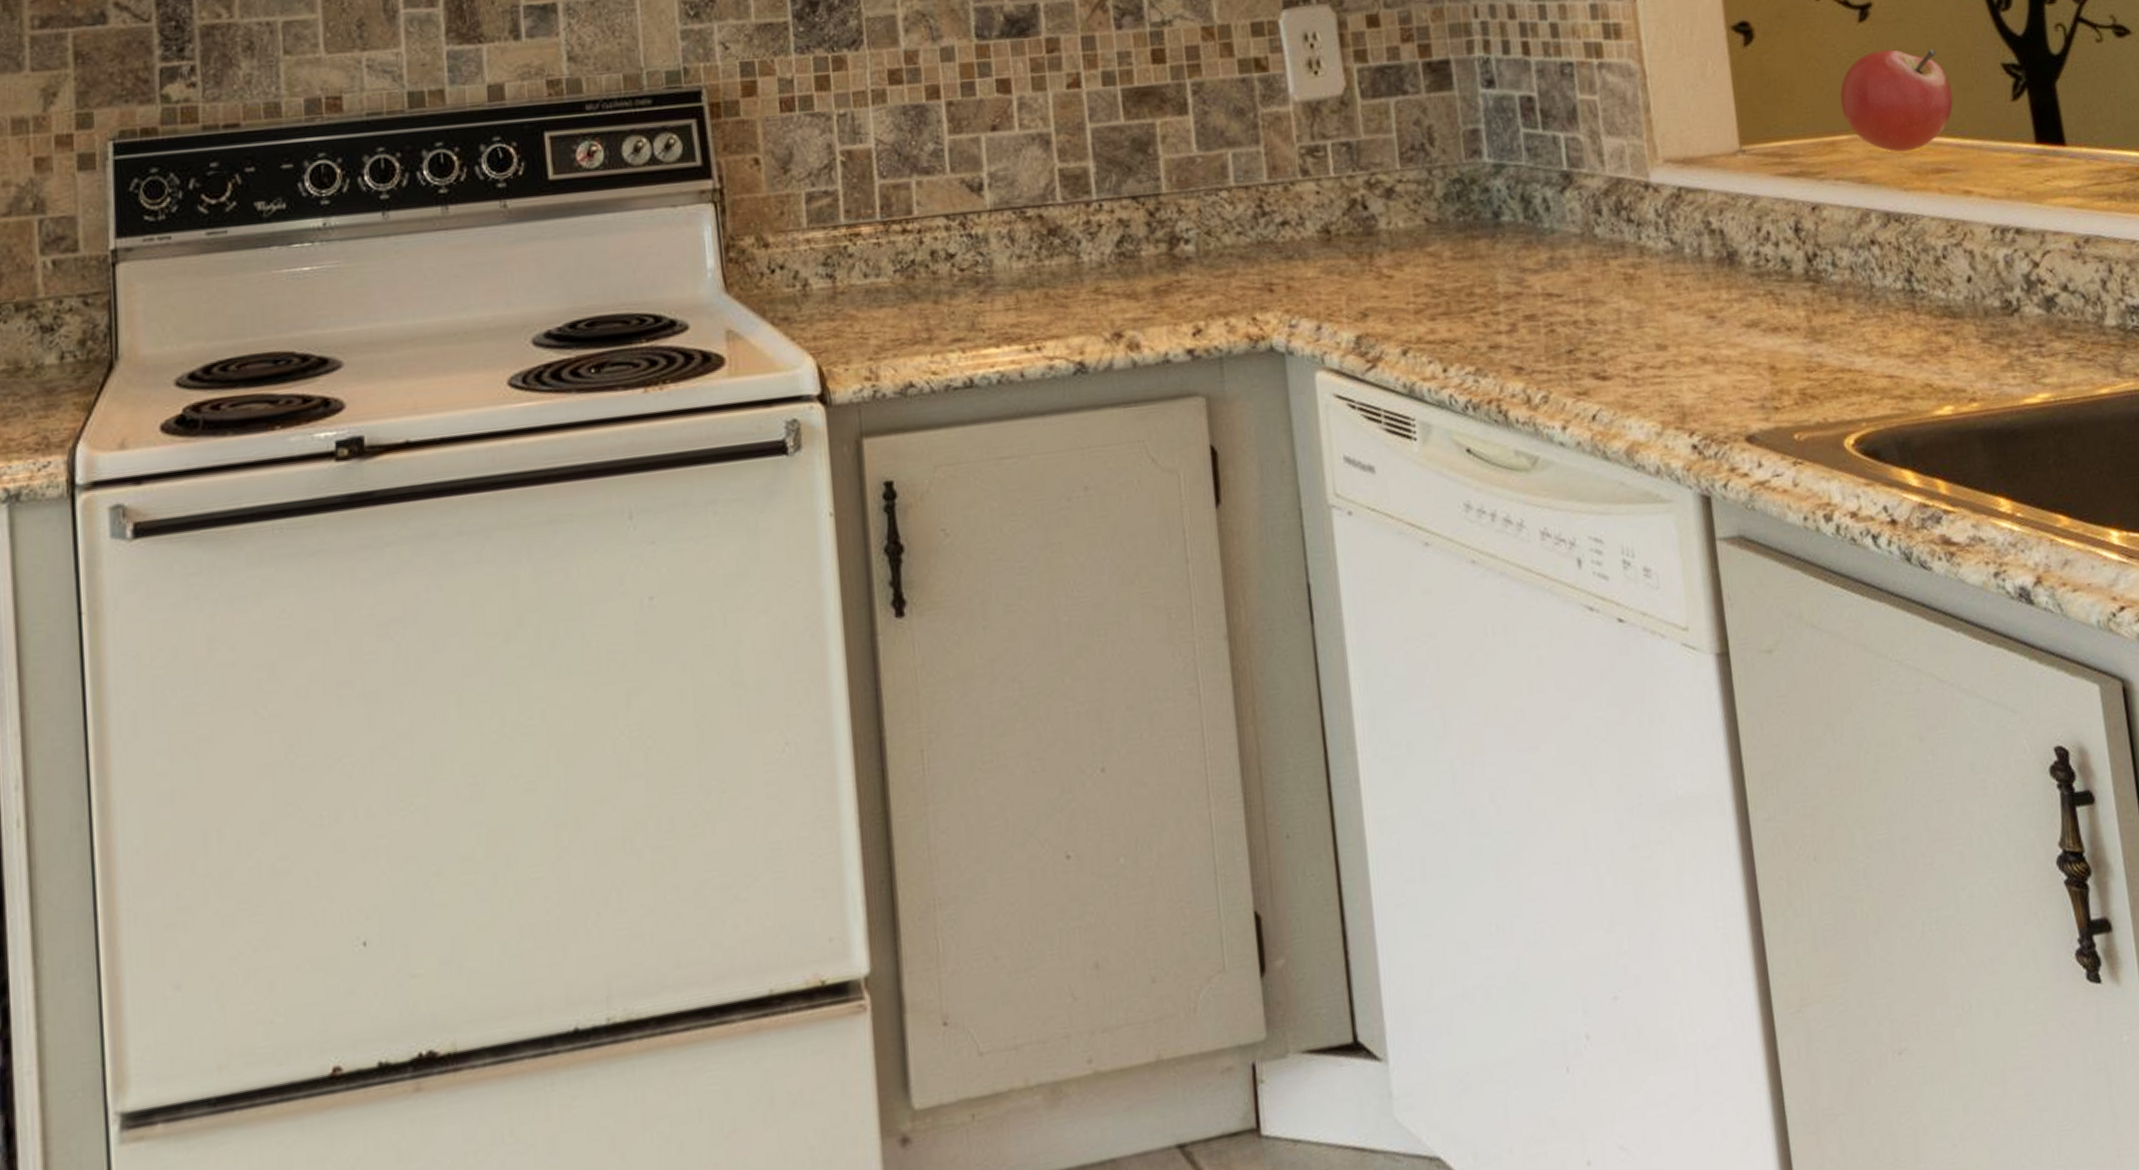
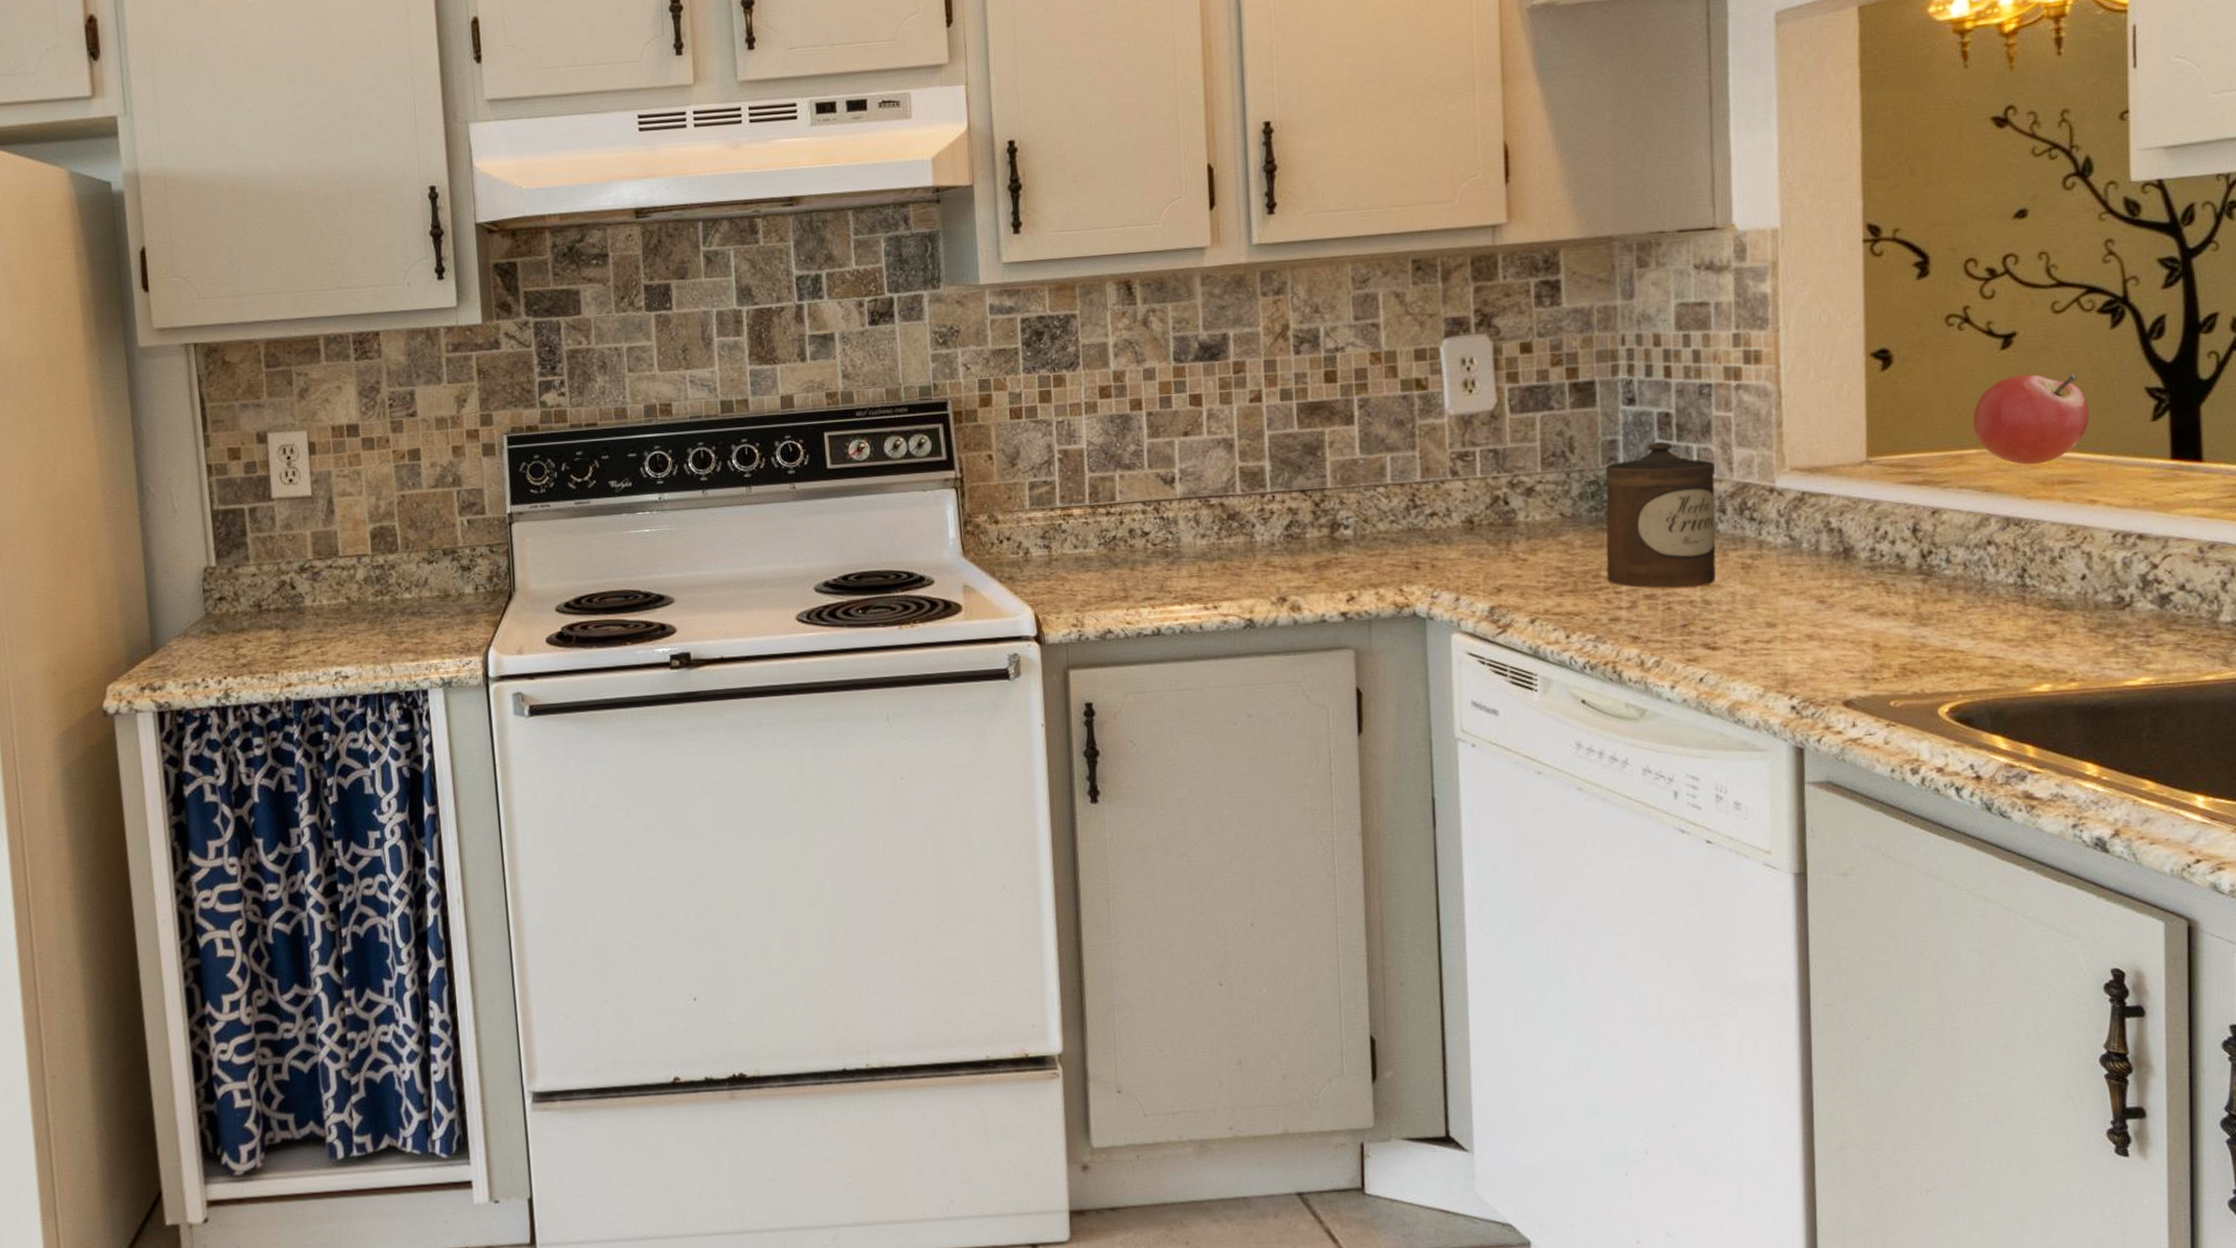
canister: none [1469,131,1598,308] -> present [1605,442,1716,589]

